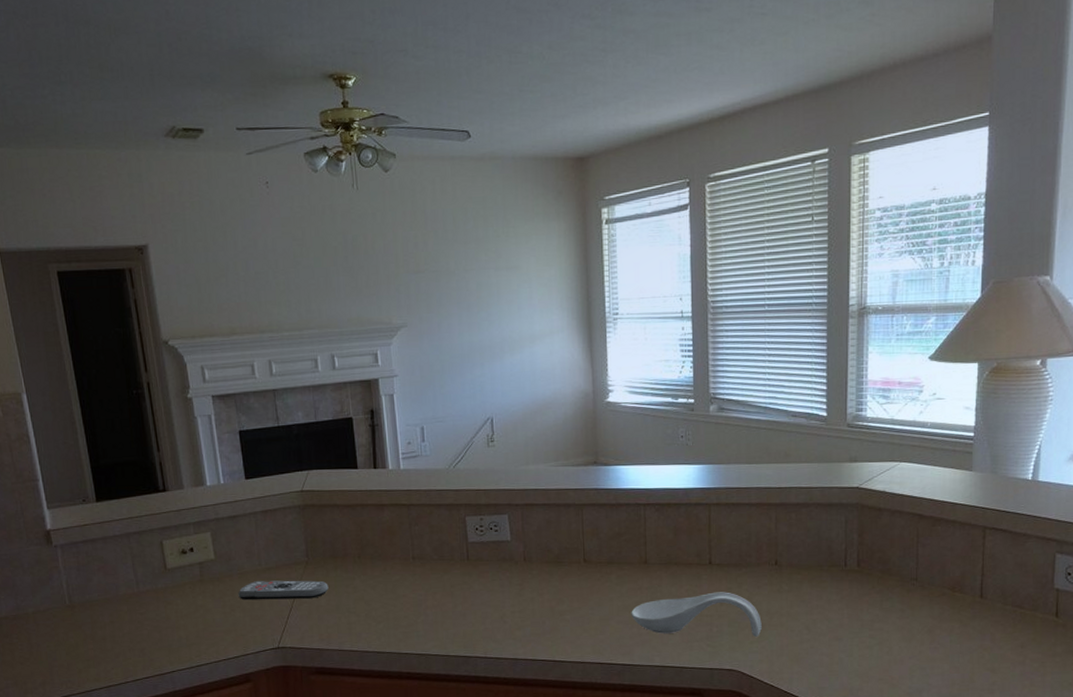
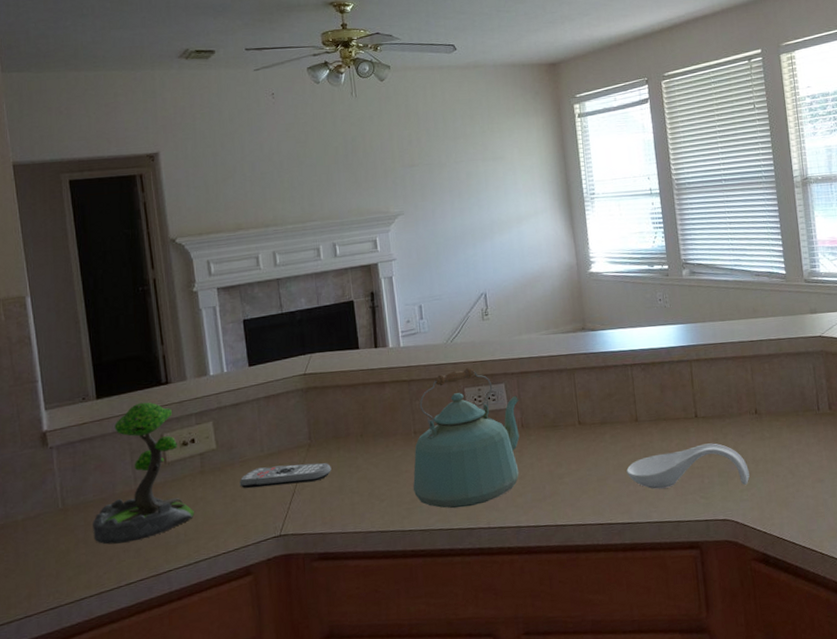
plant: none [99,508,195,642] -> present [93,402,194,545]
kettle: none [410,495,523,636] -> present [413,367,520,509]

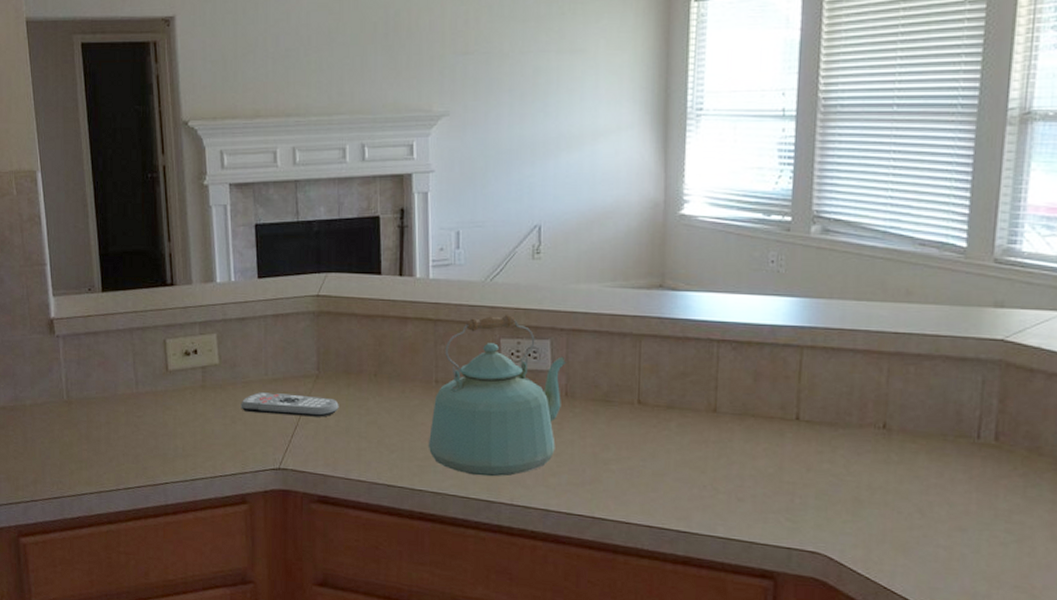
plant: present [93,402,194,545] -> none [95,302,193,447]
spoon rest: present [626,443,750,489] -> none [692,454,860,515]

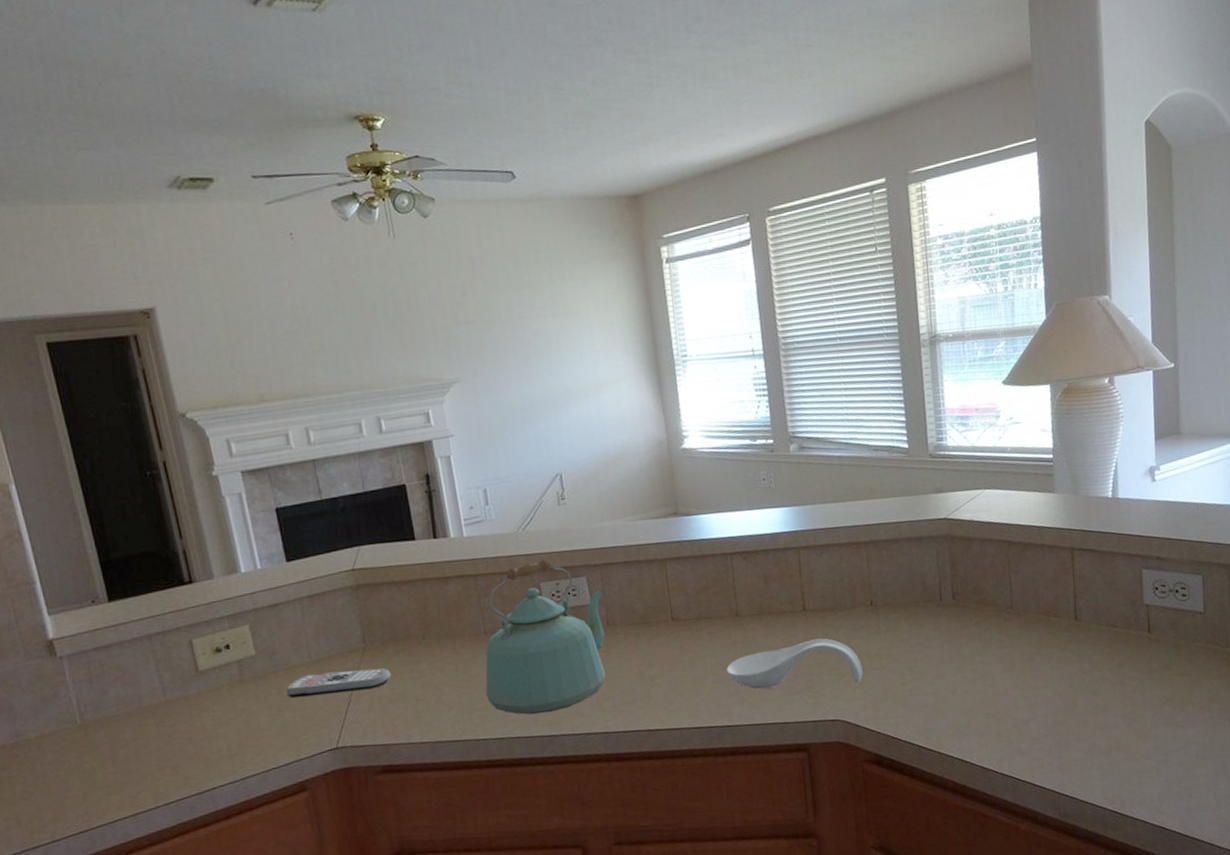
spoon rest: none [692,454,860,515] -> present [726,638,863,690]

